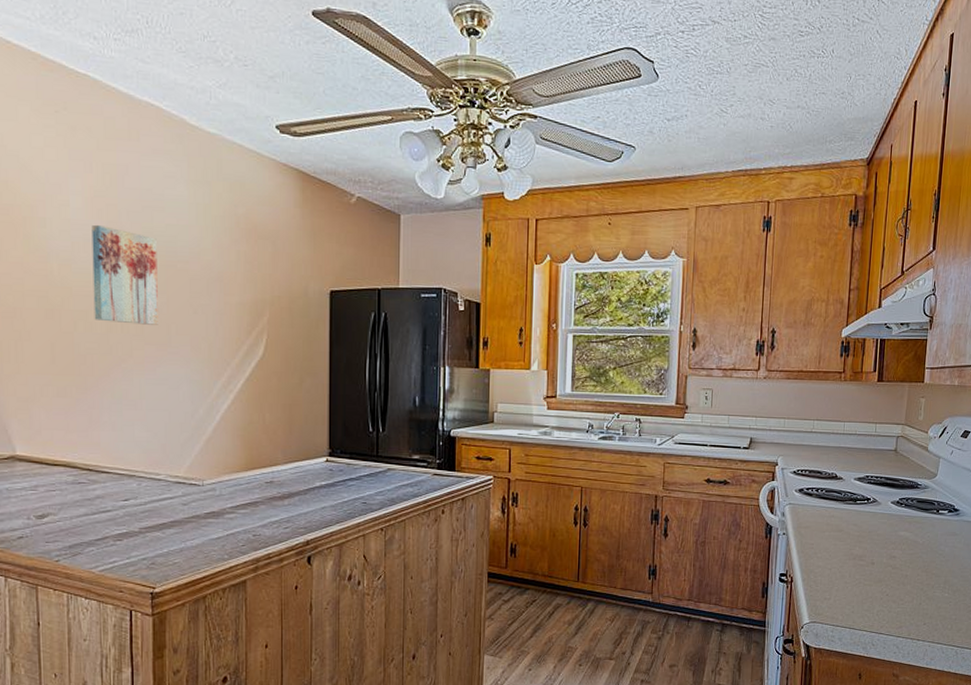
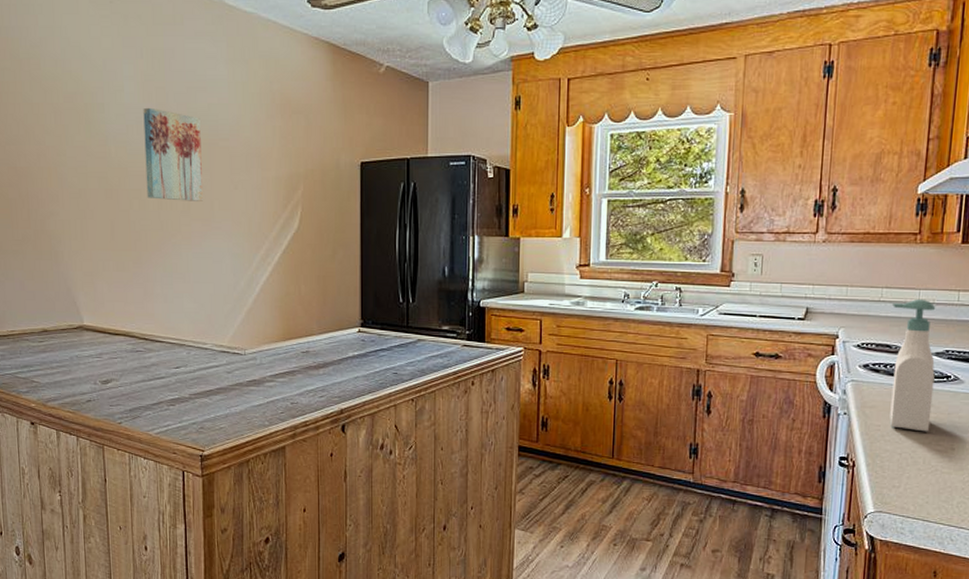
soap bottle: none [821,431,858,549] -> present [889,300,936,432]

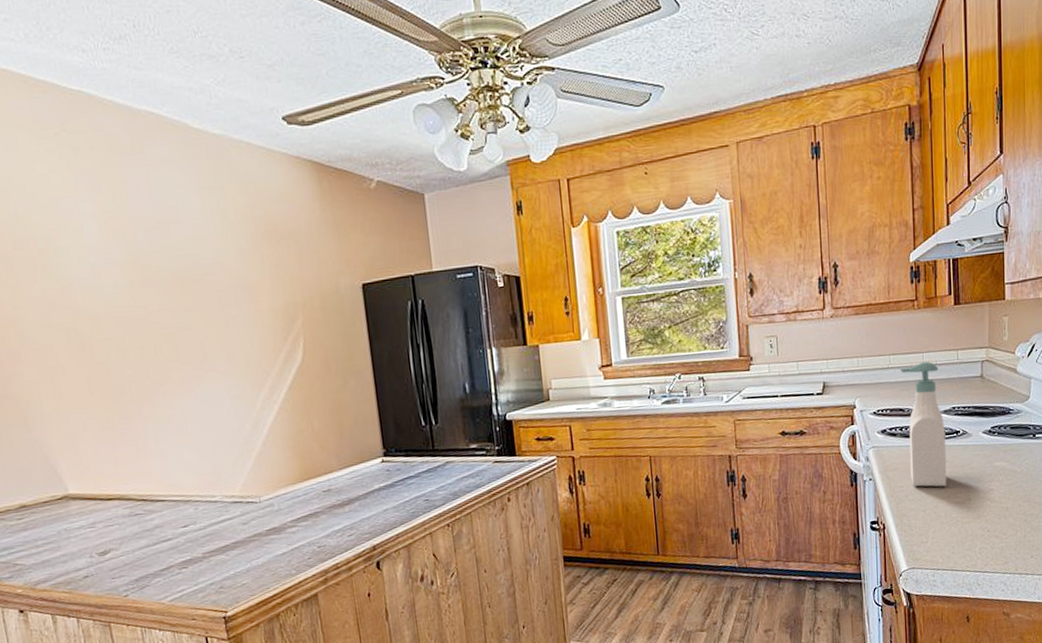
wall art: present [143,107,203,201] -> none [109,246,192,347]

